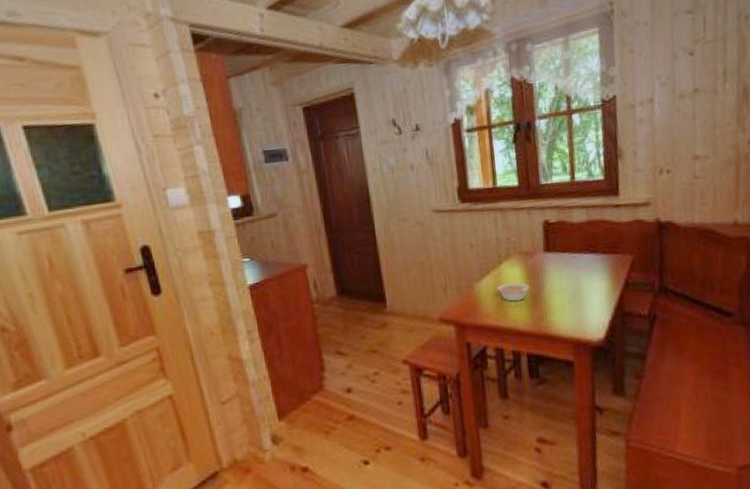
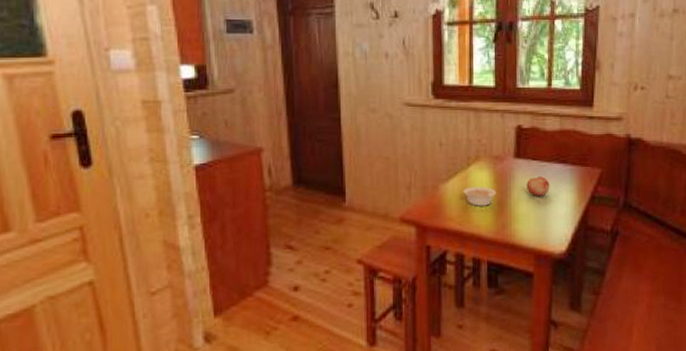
fruit: none [558,267,583,287] -> present [526,176,550,196]

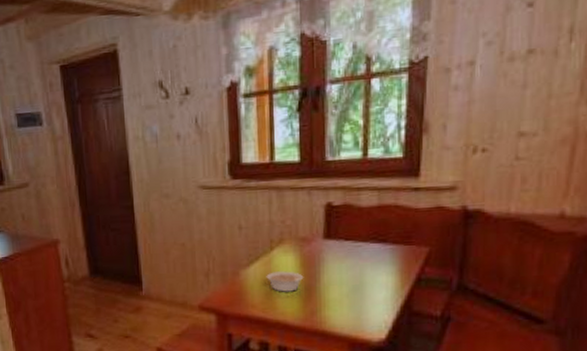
fruit: present [526,176,550,196] -> none [338,258,366,280]

